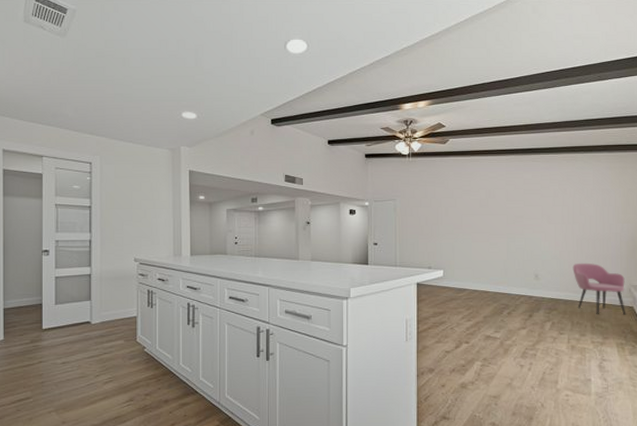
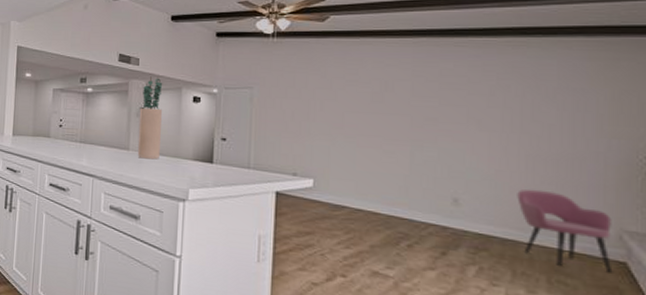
vase: none [306,194,326,266] -> present [137,76,163,160]

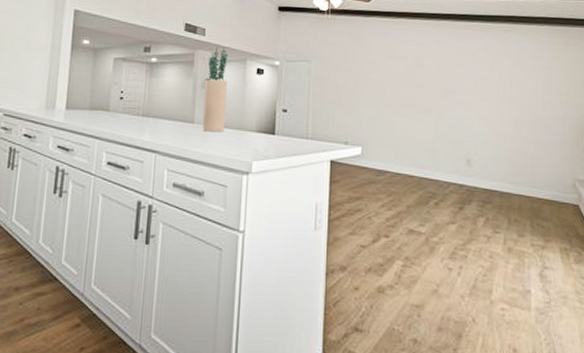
armchair: present [517,189,613,273] -> none [509,149,571,214]

